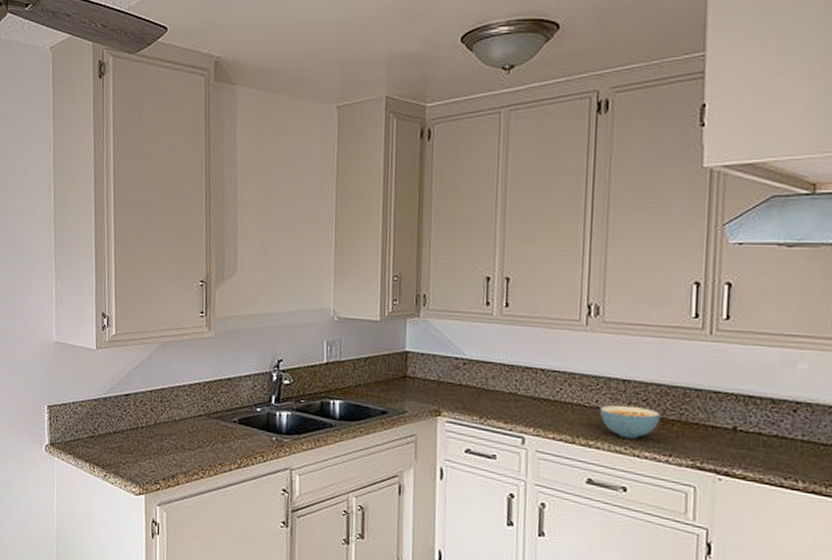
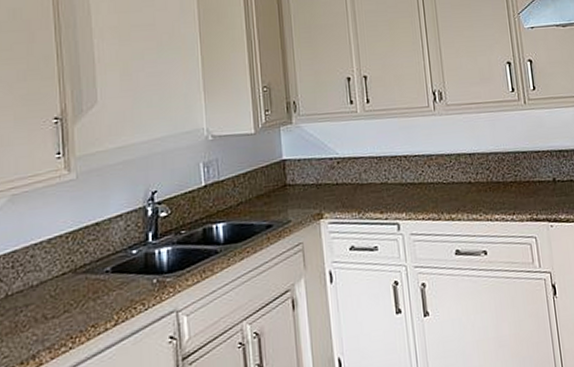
cereal bowl: present [599,405,661,439] -> none [455,175,502,206]

